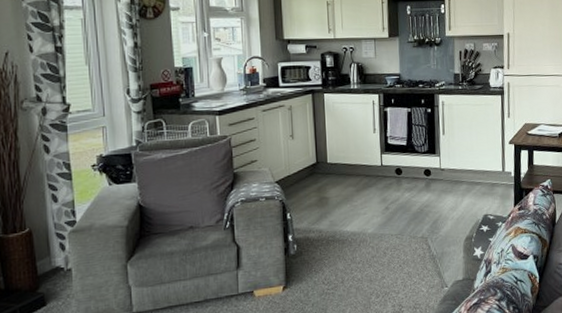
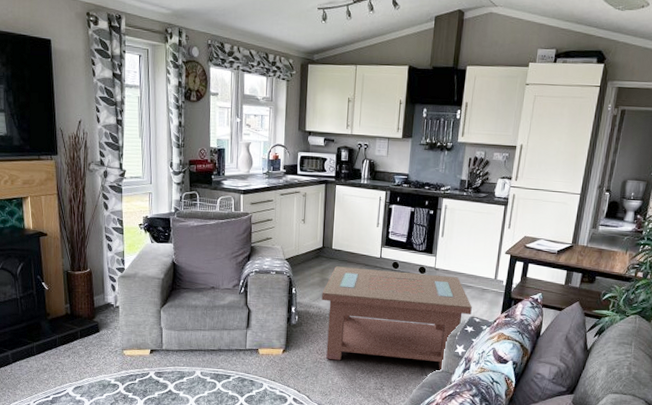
coffee table: none [321,175,485,288] -> present [322,266,472,372]

